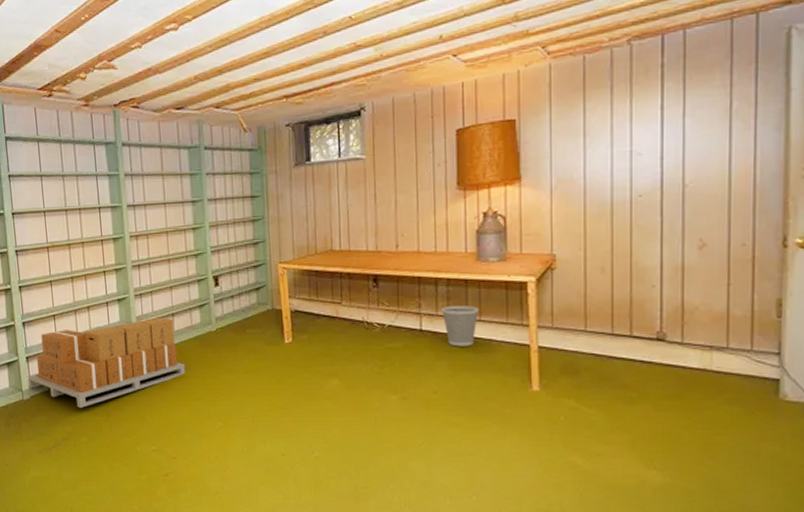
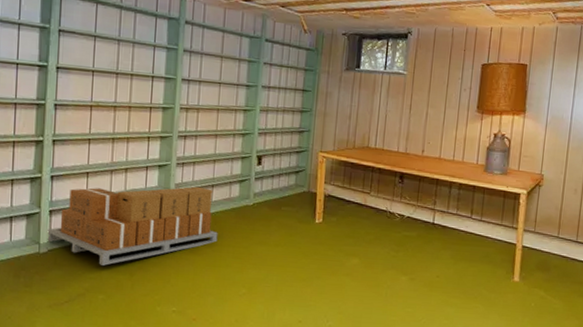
wastebasket: present [441,306,479,347] -> none [452,206,482,241]

